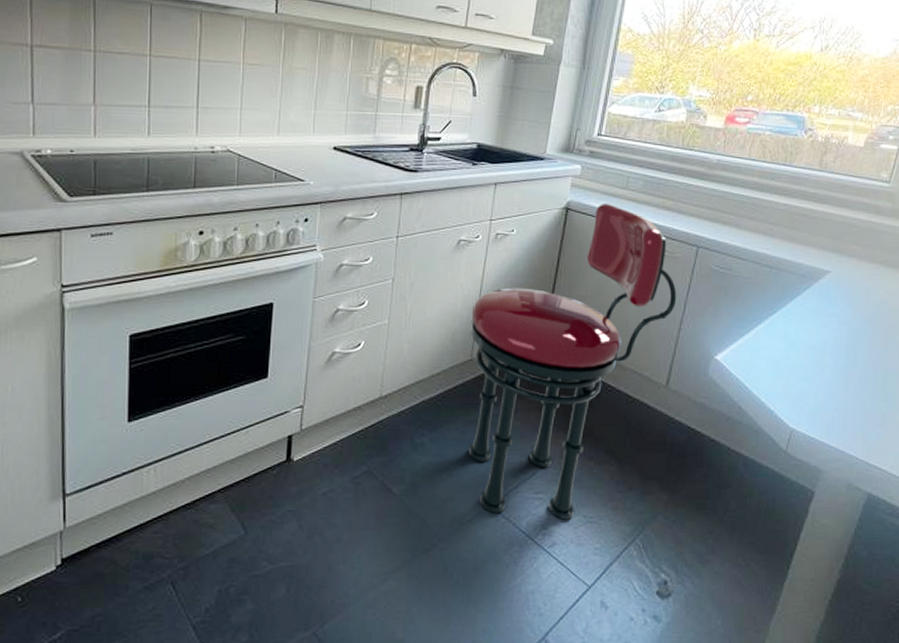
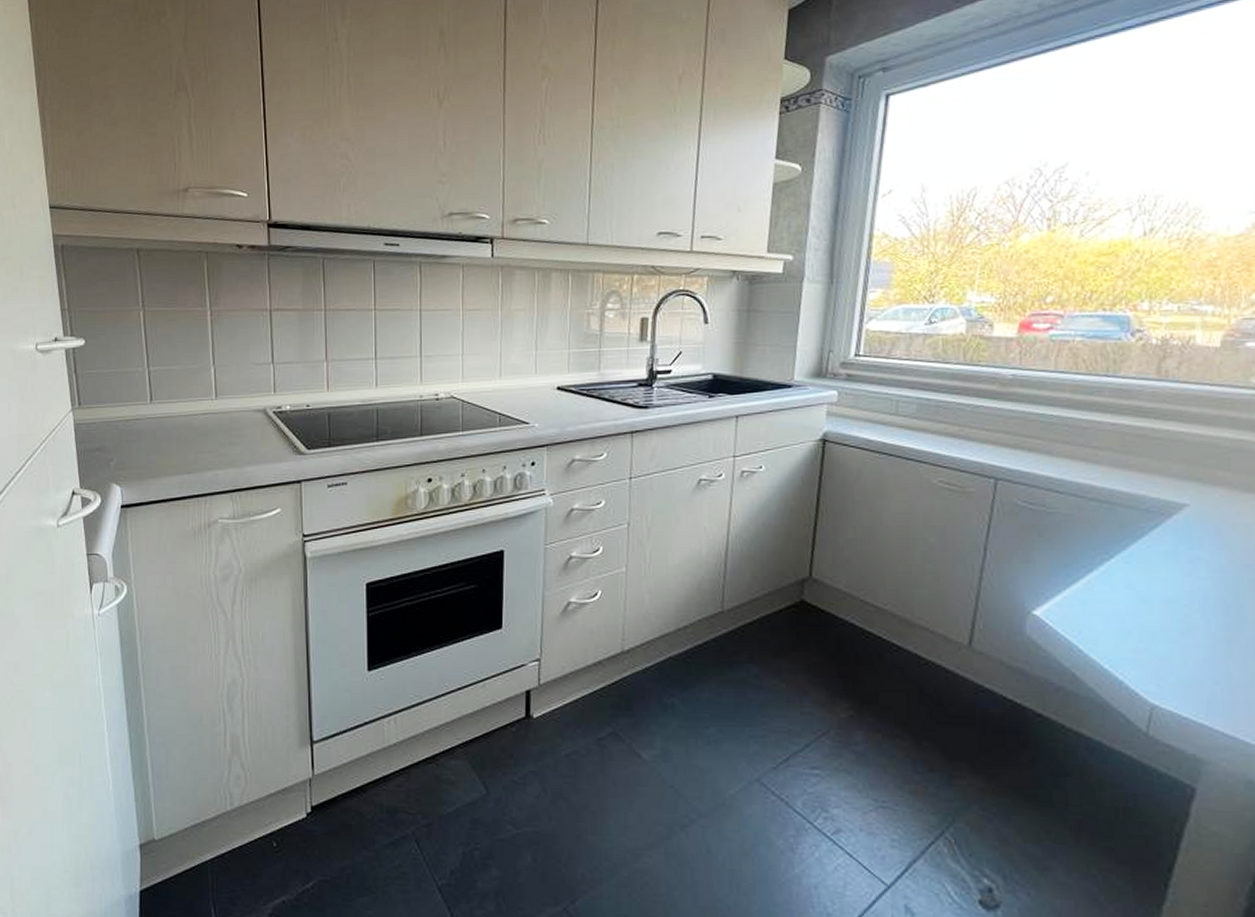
stool: present [469,204,677,520] -> none [718,433,974,803]

